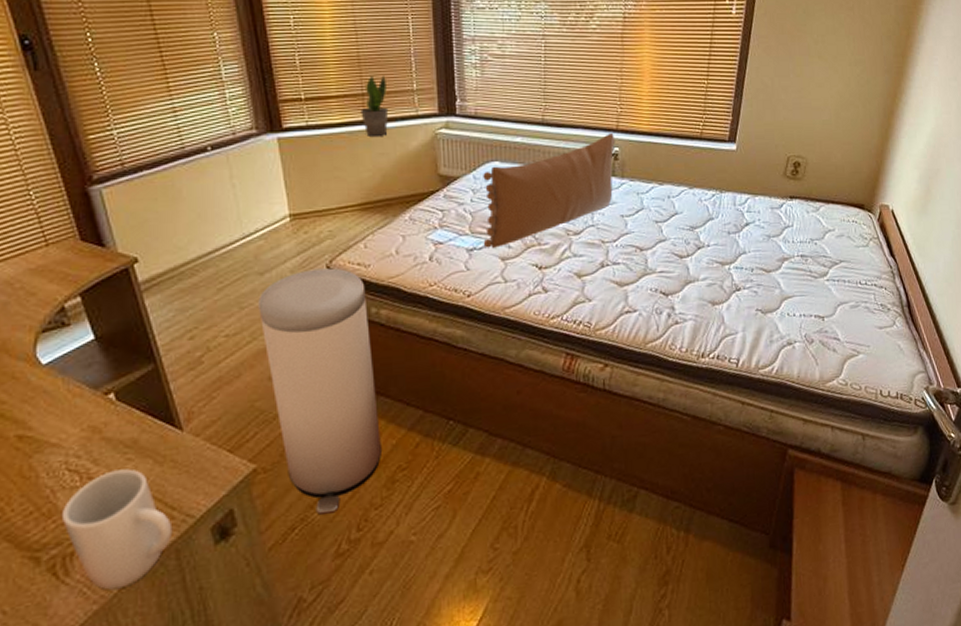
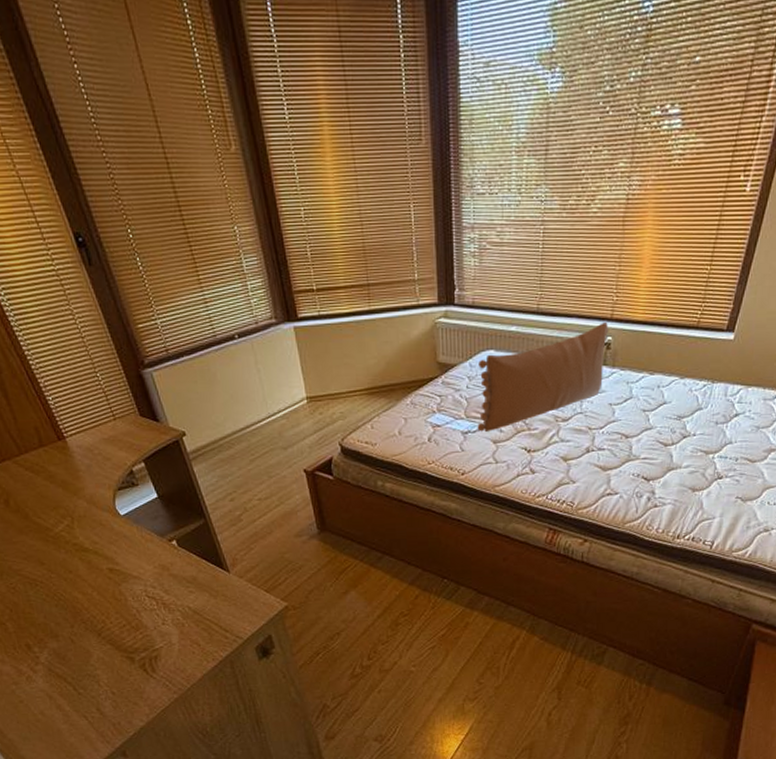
mug: present [61,468,173,590] -> none [145,599,228,685]
pedal bin: present [258,268,381,515] -> none [283,445,387,645]
potted plant: present [360,75,389,136] -> none [366,266,392,325]

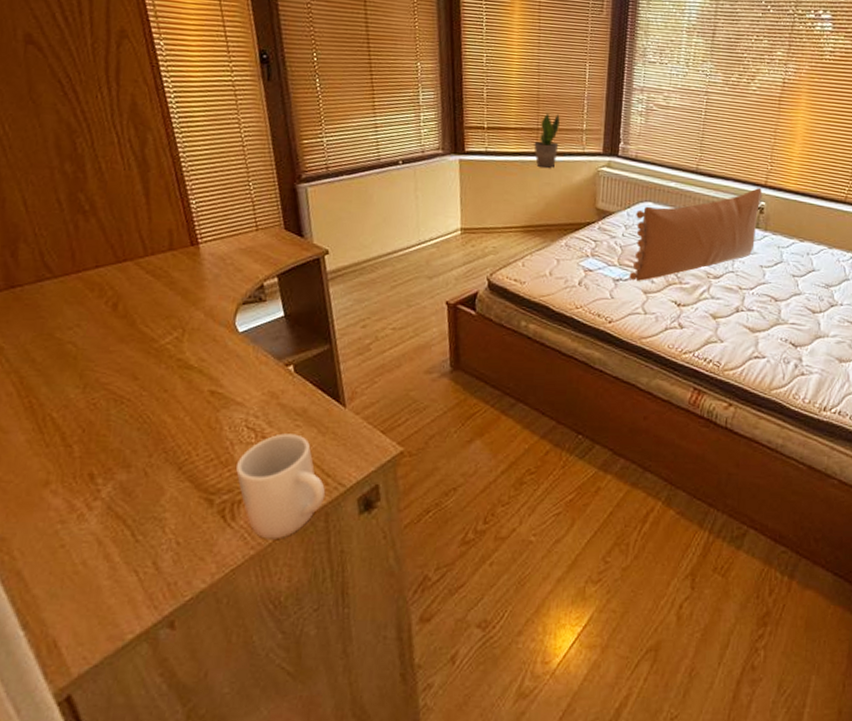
mug: none [145,599,228,685] -> present [235,433,326,540]
potted plant: none [366,266,392,325] -> present [534,113,560,168]

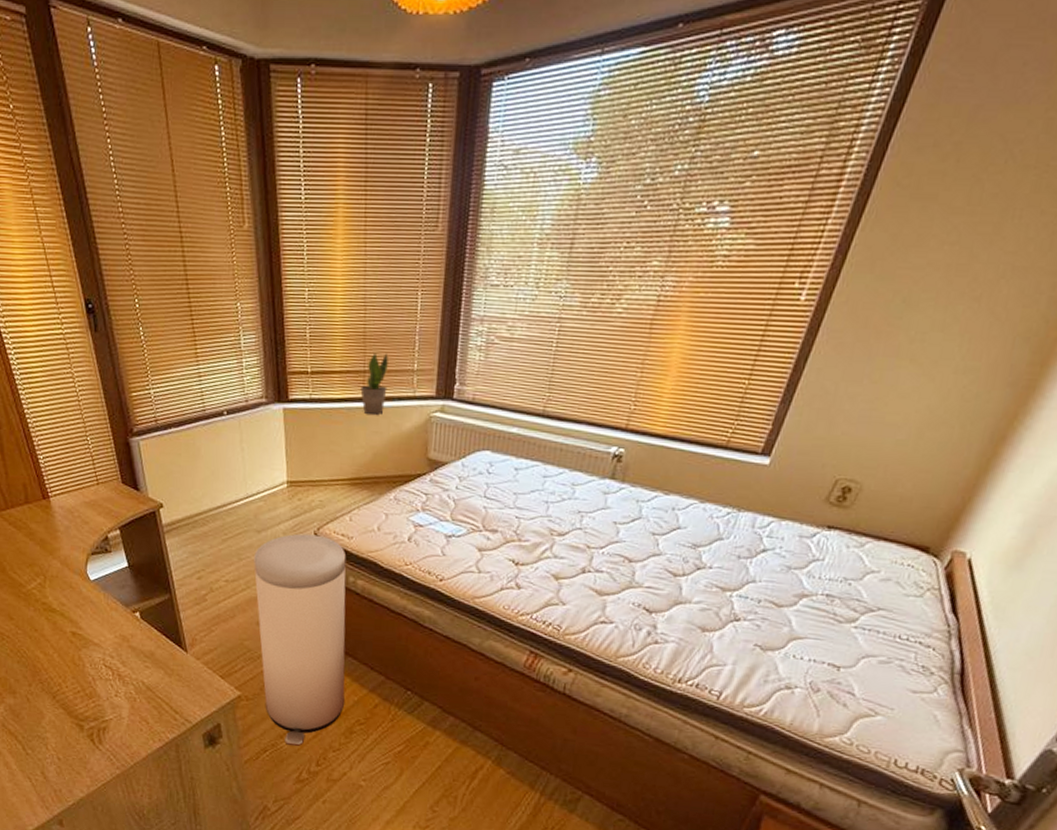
mug: present [235,433,326,540] -> none [98,673,175,763]
pedal bin: none [423,279,519,503] -> present [254,533,346,746]
pillow: present [629,187,763,281] -> none [462,431,622,538]

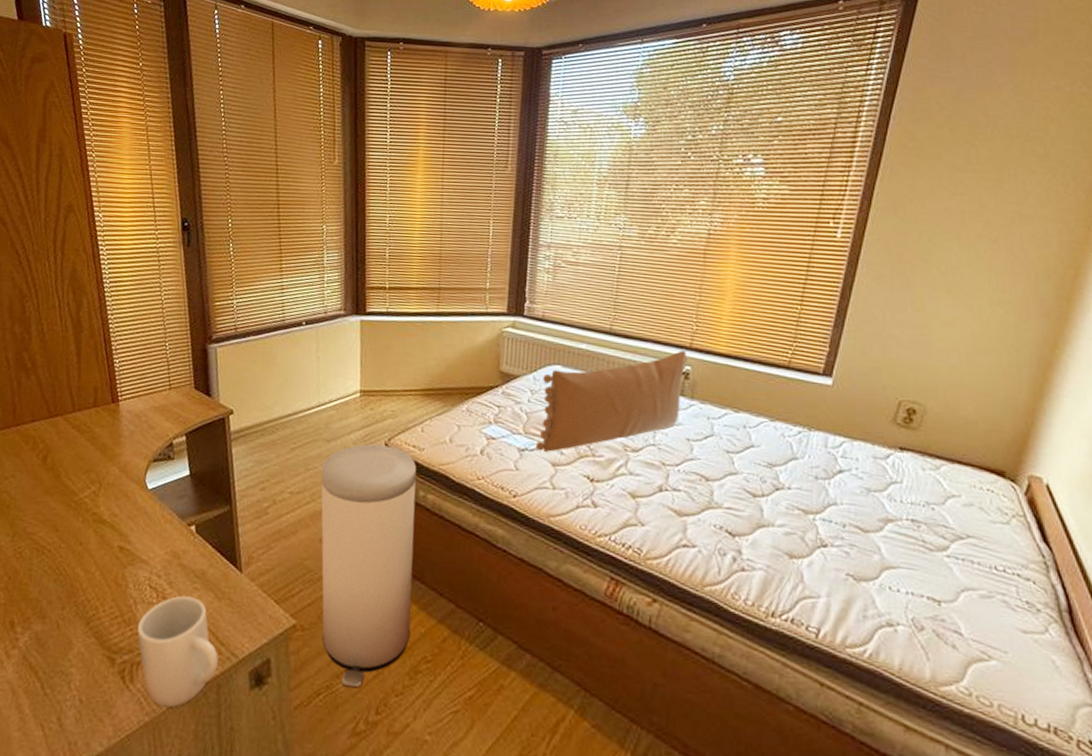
mug: none [98,673,175,763] -> present [137,595,219,708]
potted plant: present [360,352,389,415] -> none [435,272,462,329]
pillow: none [462,431,622,538] -> present [535,350,688,452]

